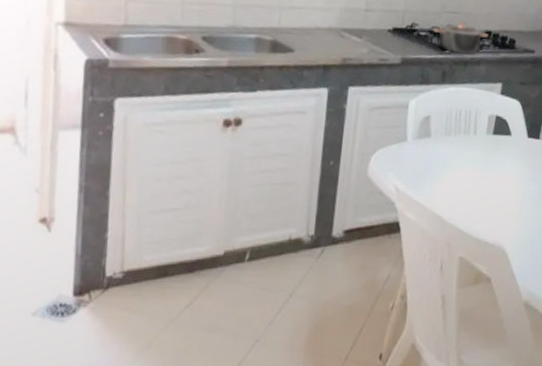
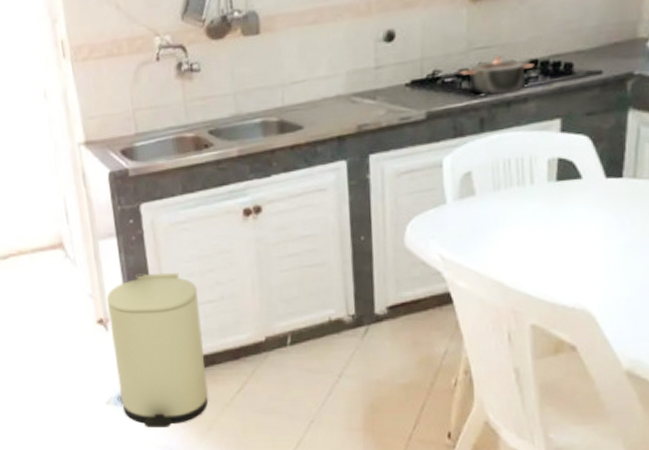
pedal bin: none [50,172,162,344] -> present [106,273,208,427]

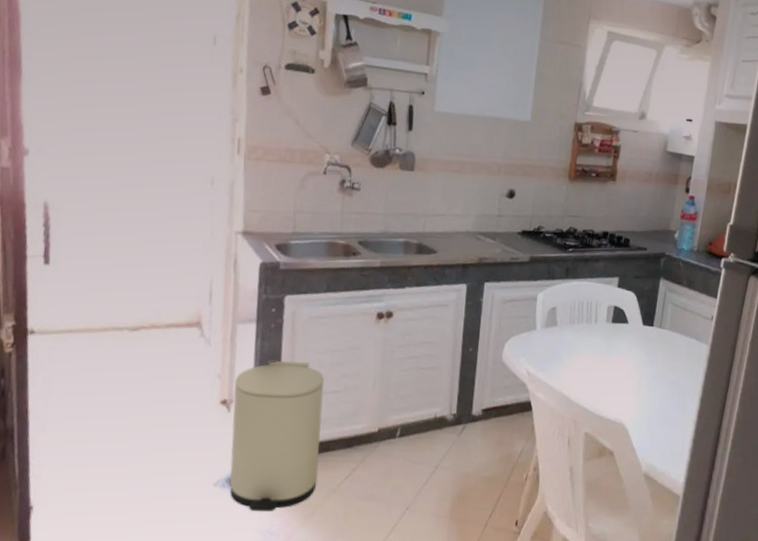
cooking pot: present [460,54,535,95] -> none [556,223,606,253]

